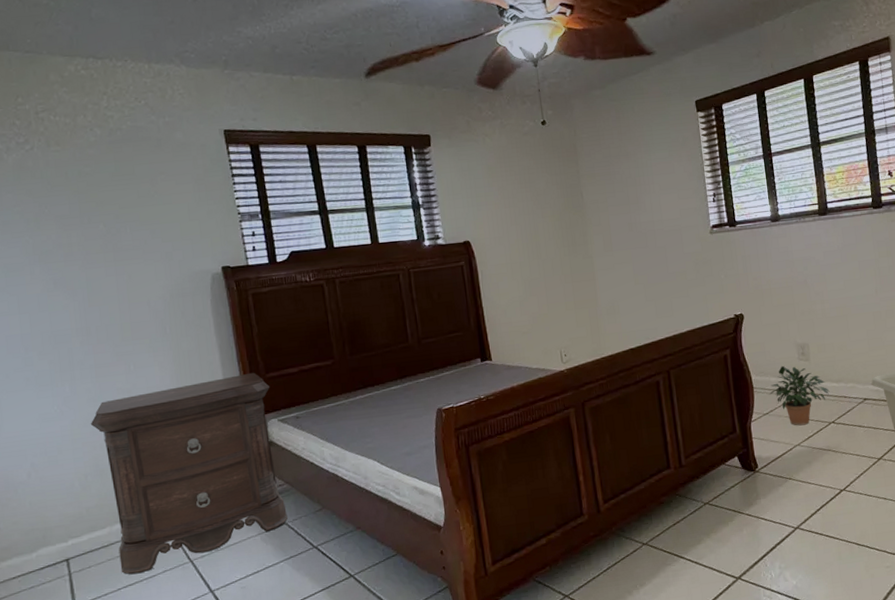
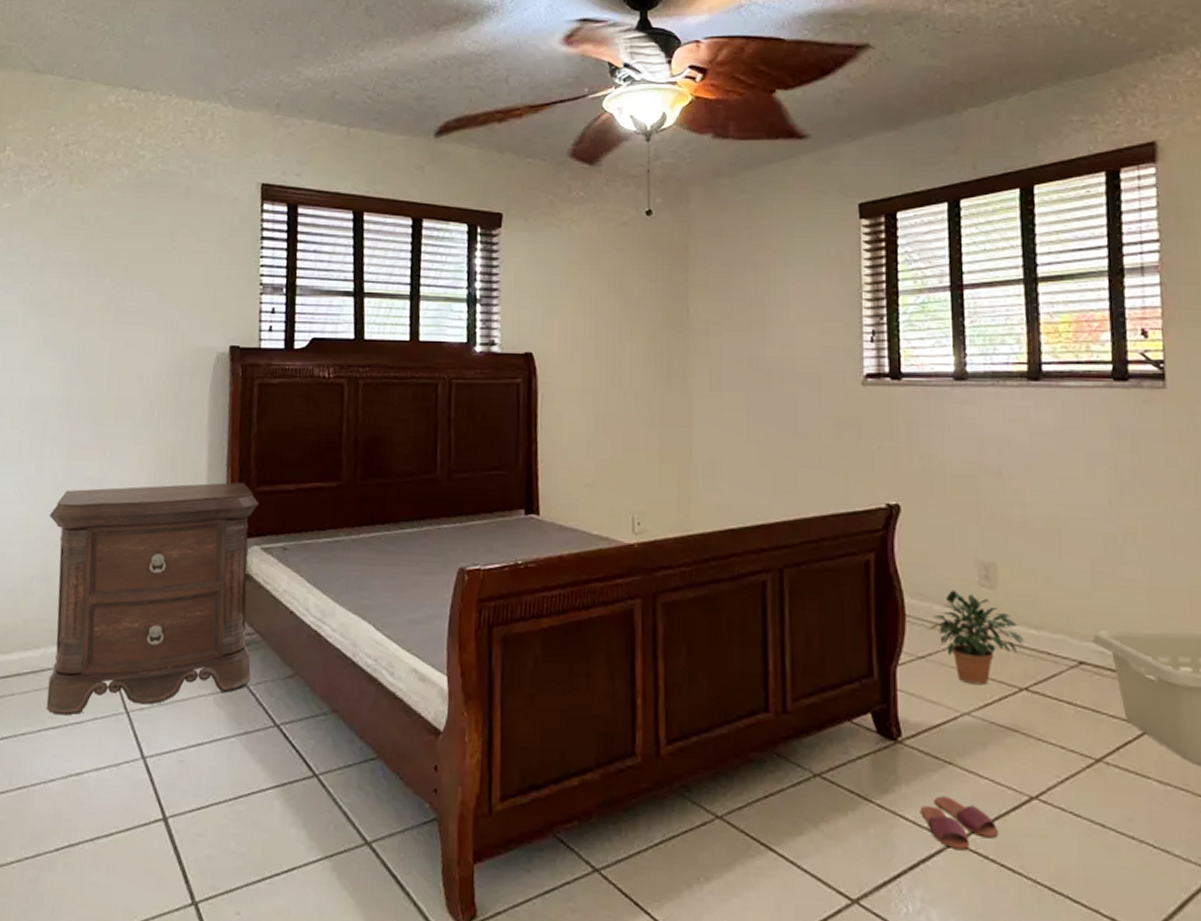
slippers: none [774,500,823,532] -> present [921,796,998,851]

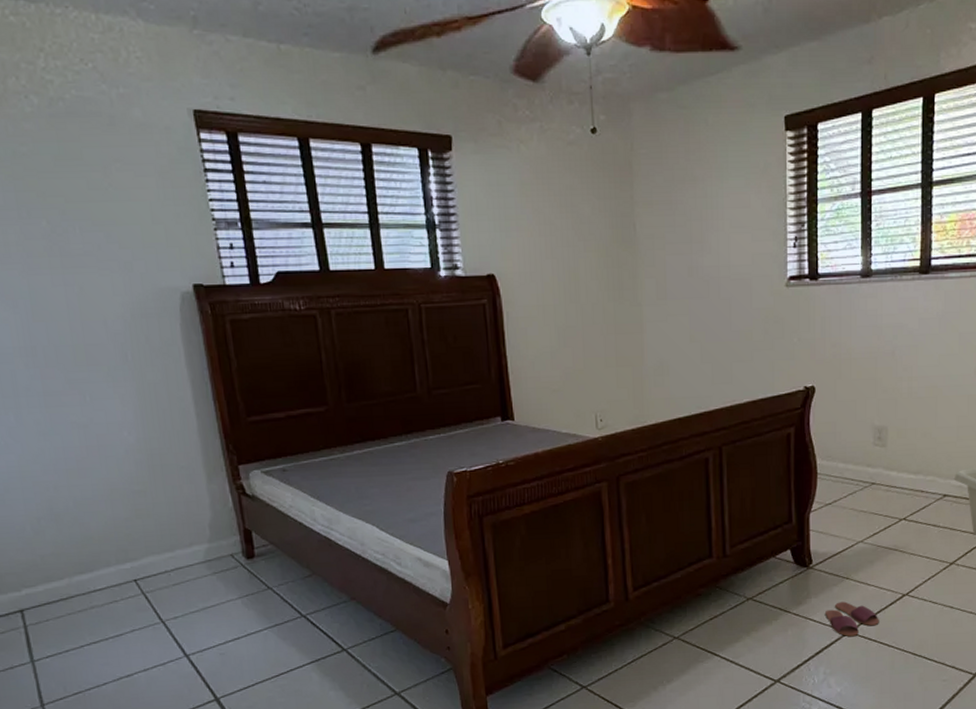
nightstand: present [45,482,259,716] -> none [41,414,272,632]
potted plant: present [929,589,1024,685] -> none [835,450,905,520]

